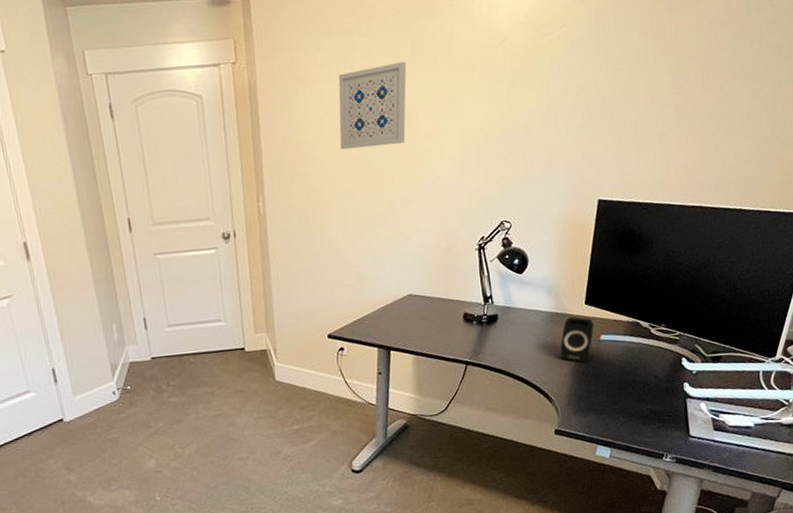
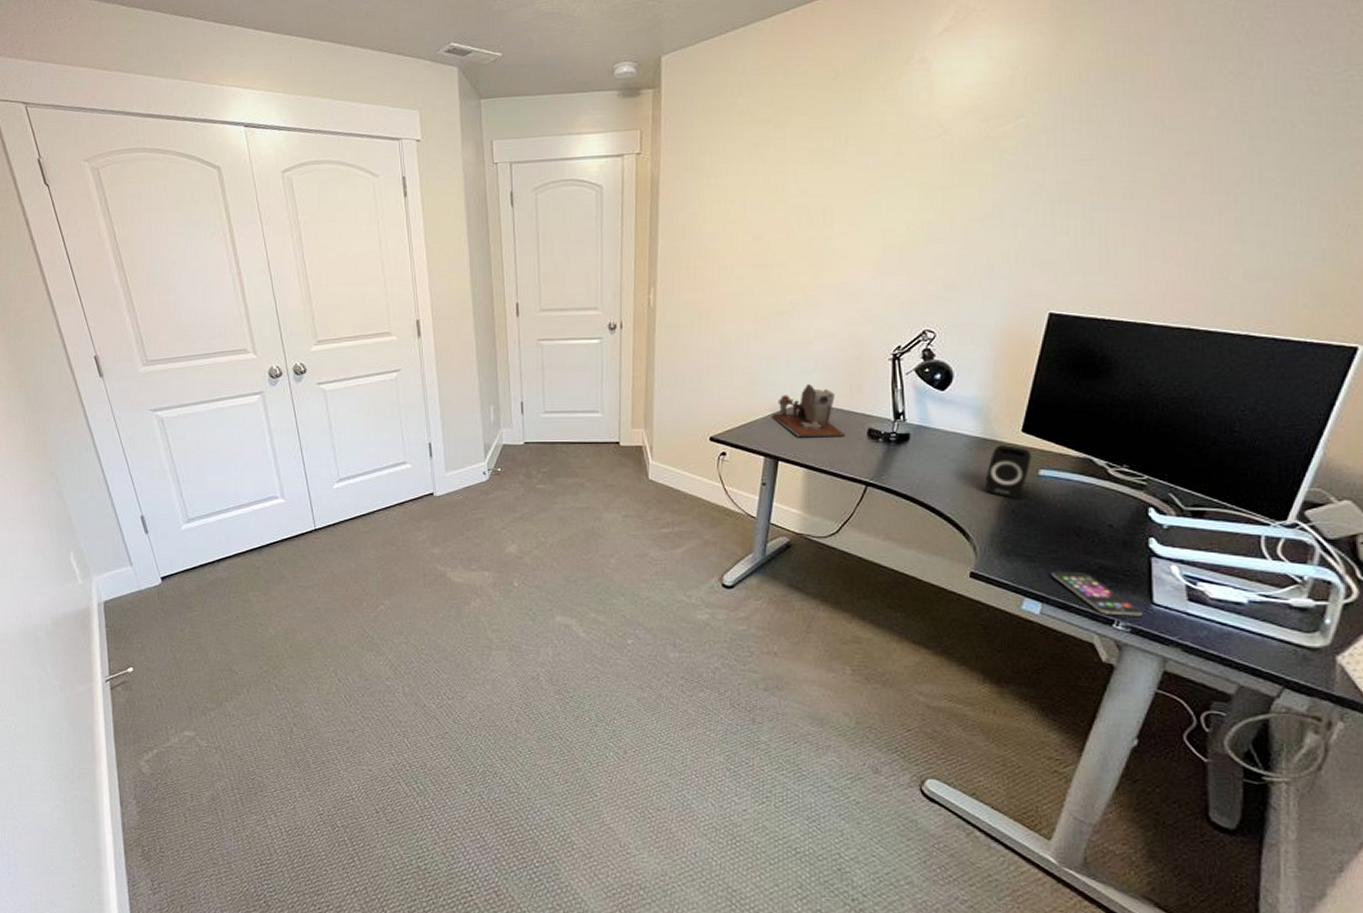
wall art: present [338,61,407,150] -> none [743,154,826,245]
desk organizer: none [381,276,446,327] -> present [772,383,846,437]
smartphone: none [616,418,683,451] -> present [1052,571,1143,616]

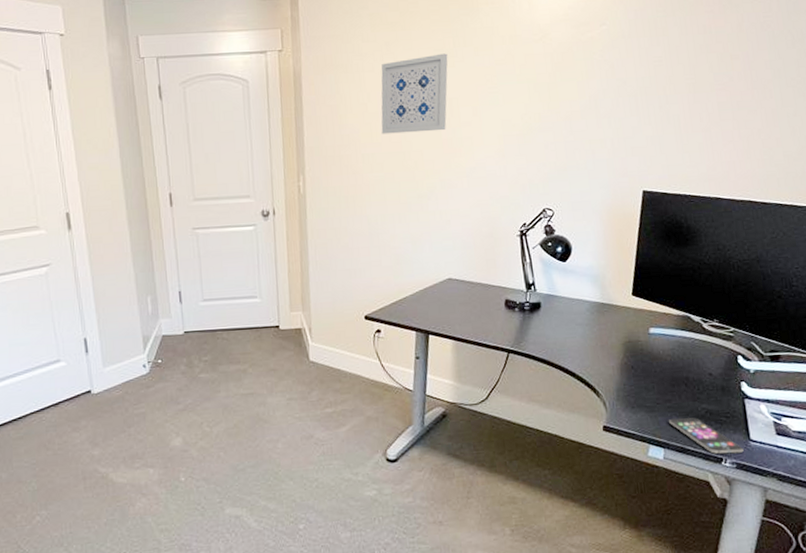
wall art: none [743,154,826,245] -> present [381,53,448,134]
desk organizer: present [772,383,846,437] -> none [420,260,487,311]
speaker: present [985,445,1032,499] -> none [607,308,643,356]

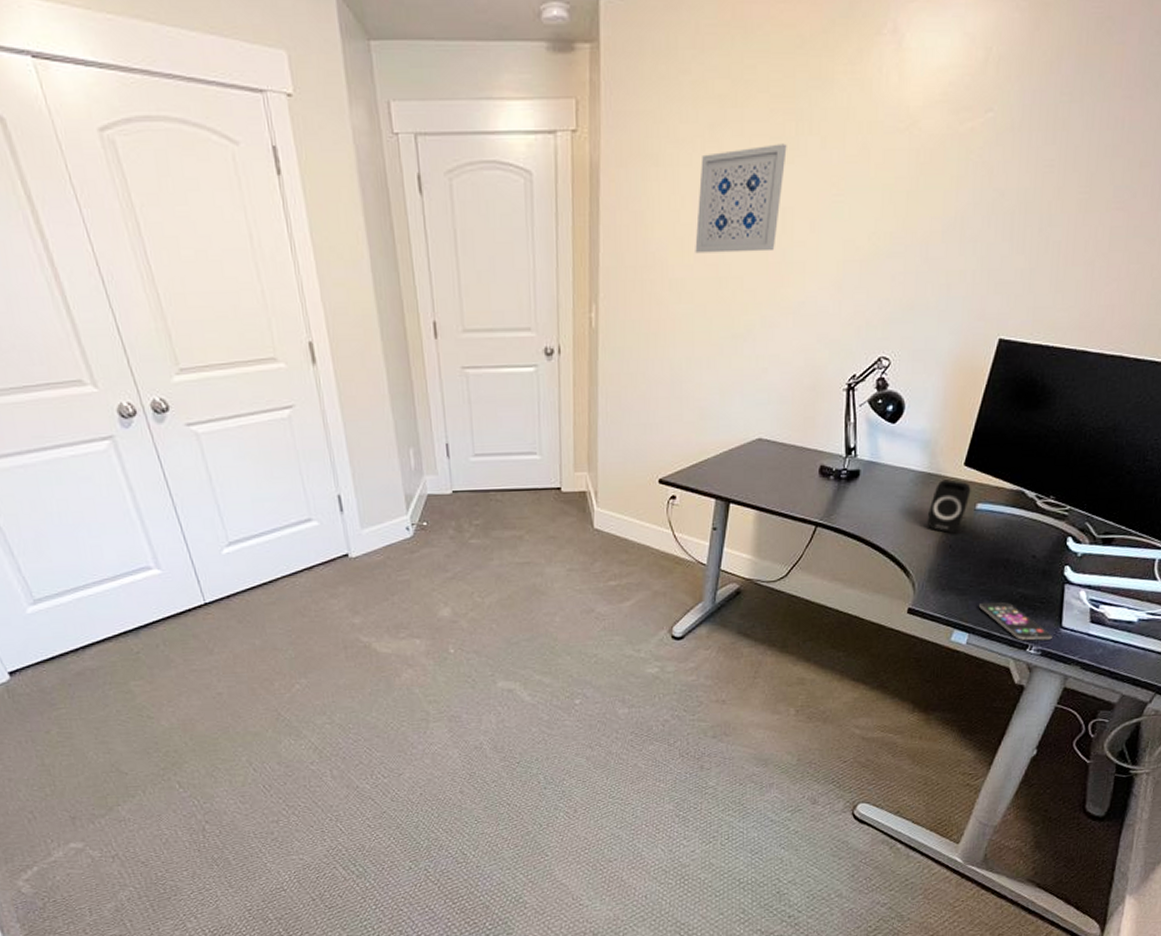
speaker: none [607,308,643,356] -> present [927,479,971,534]

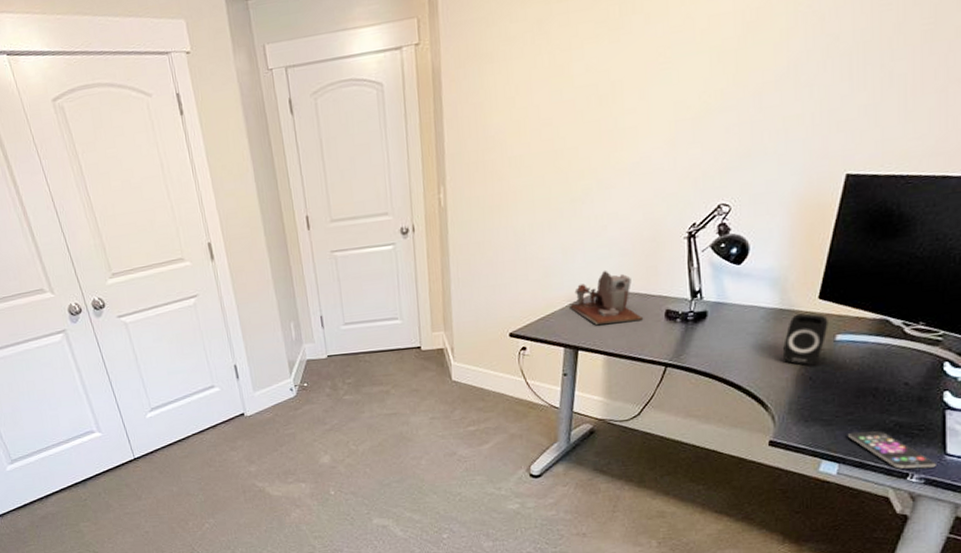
wall art: present [695,143,787,254] -> none [530,25,612,132]
desk organizer: none [724,417,798,476] -> present [570,270,644,325]

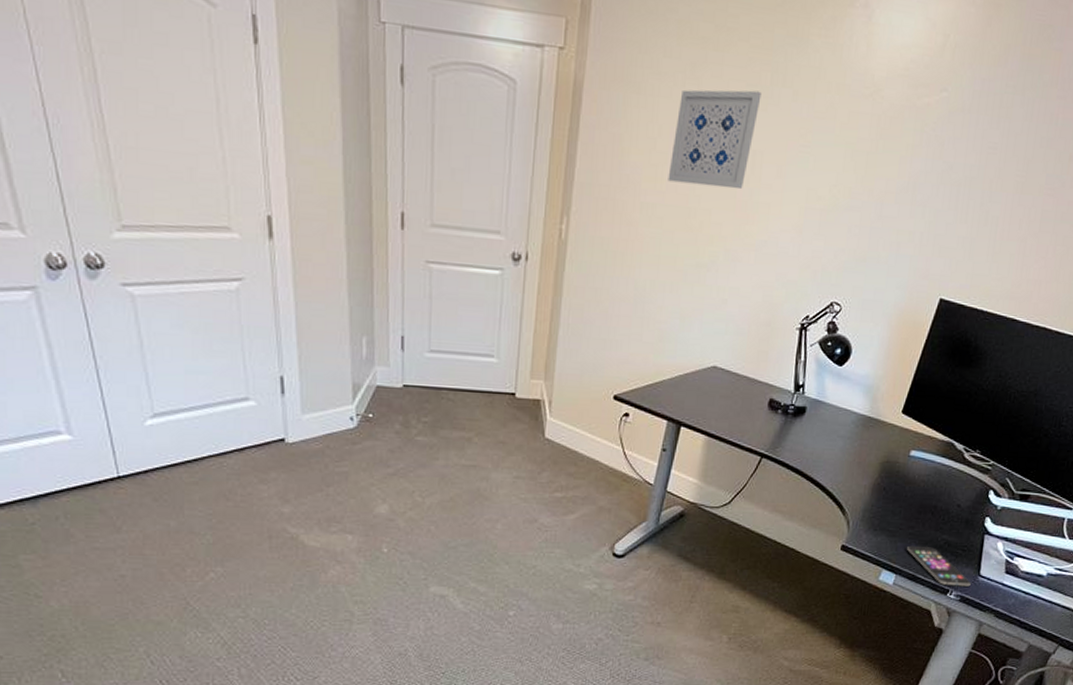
wall art: none [530,25,612,132] -> present [668,89,762,190]
desk organizer: present [570,270,644,325] -> none [679,345,749,405]
speaker: present [782,313,828,366] -> none [864,424,907,477]

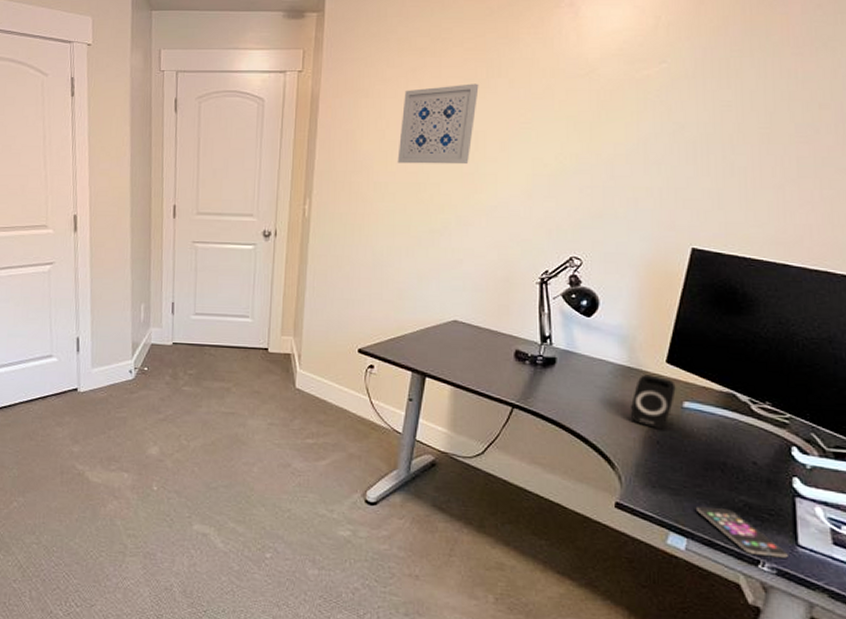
speaker: none [864,424,907,477] -> present [630,374,676,430]

